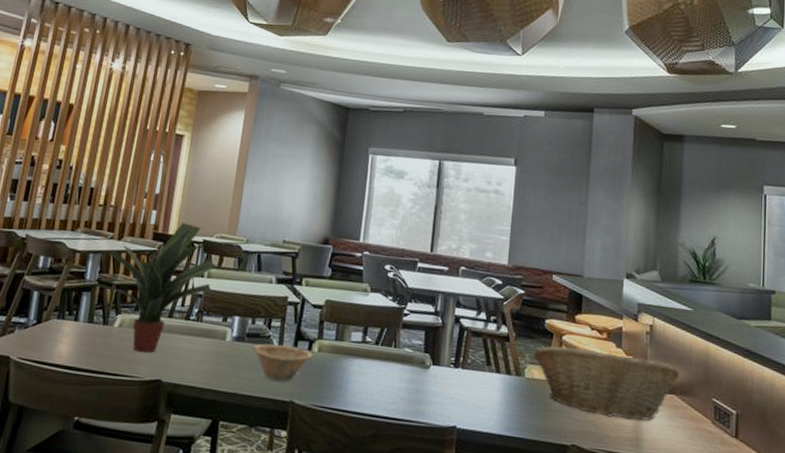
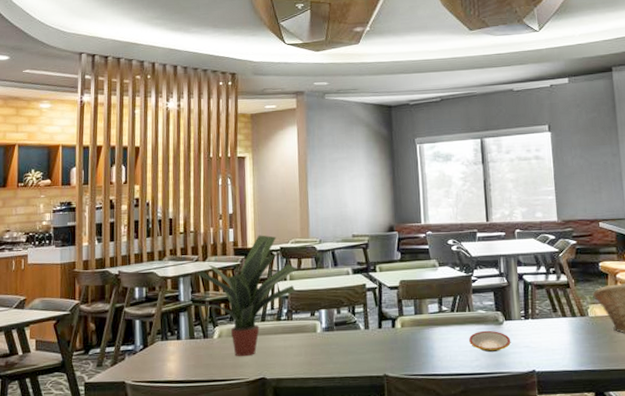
dish: present [253,344,313,382] -> none [342,326,397,360]
plate: none [389,371,435,398] -> present [469,330,511,353]

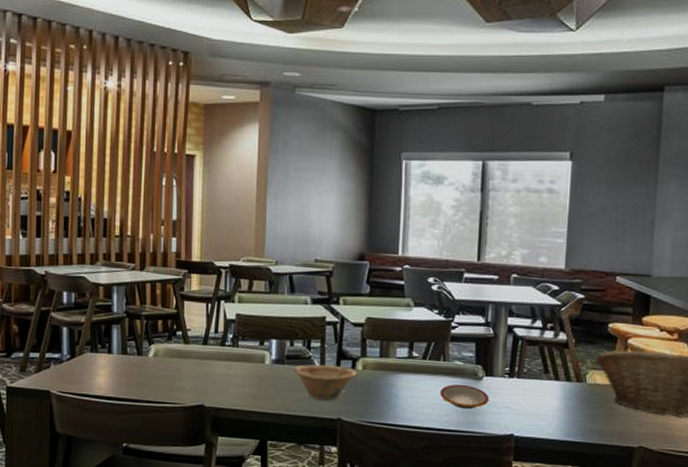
potted plant: present [190,235,297,357] -> none [124,248,248,381]
dish: none [342,326,397,360] -> present [294,364,357,401]

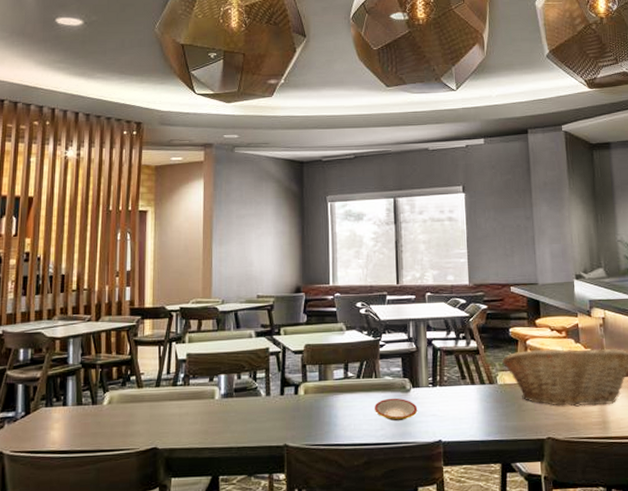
dish: present [294,364,357,401] -> none [242,393,300,429]

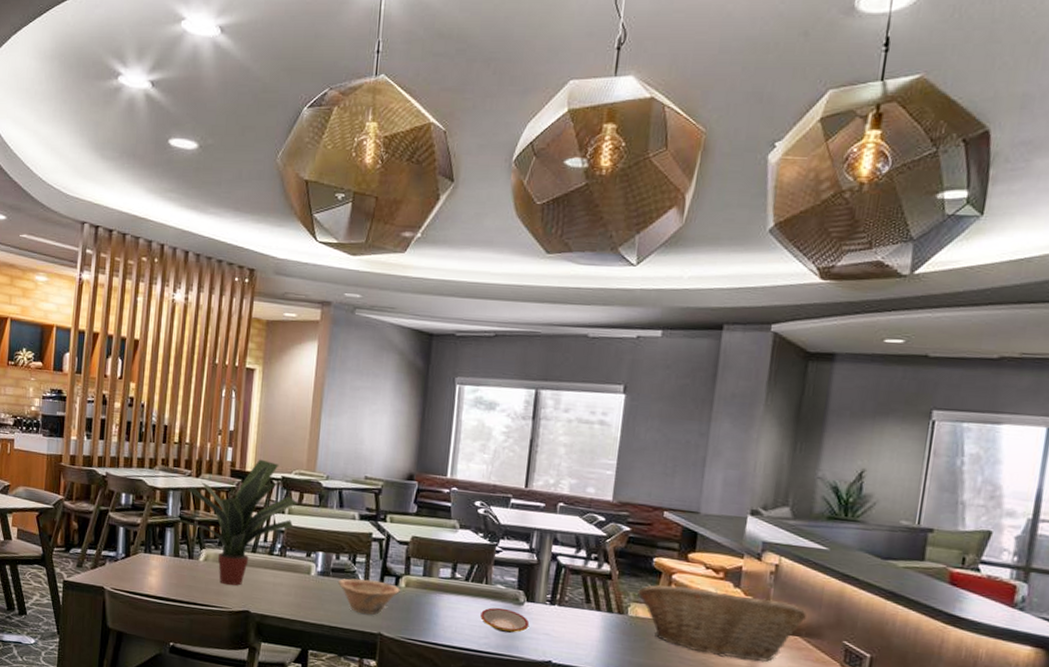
potted plant: none [79,294,197,425] -> present [178,459,298,586]
dish: none [242,393,300,429] -> present [338,578,400,615]

